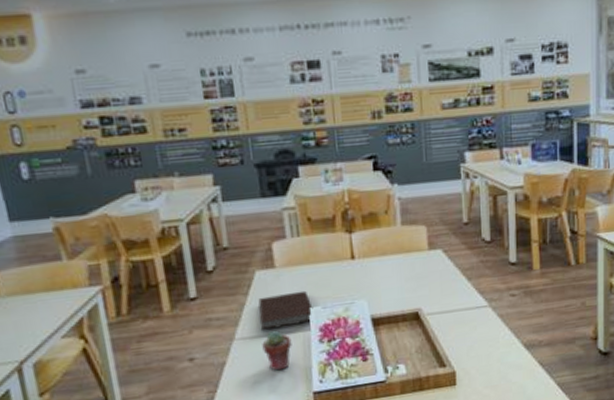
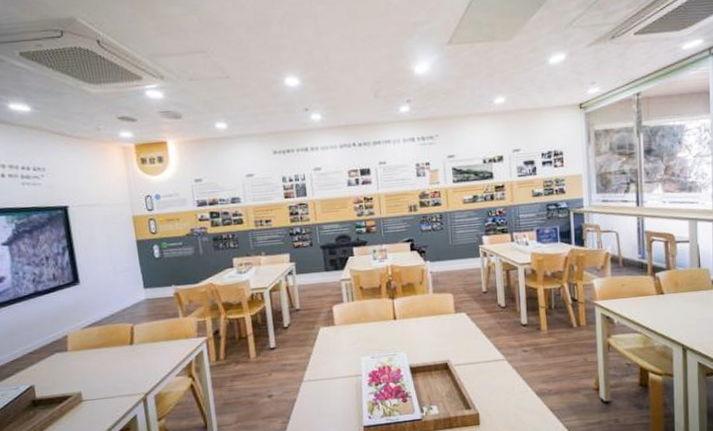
notebook: present [258,290,313,330] -> none [322,344,364,375]
potted succulent: present [262,330,292,371] -> none [324,374,347,408]

